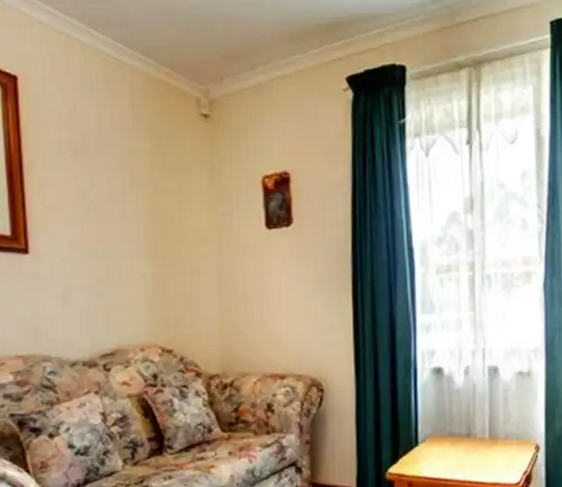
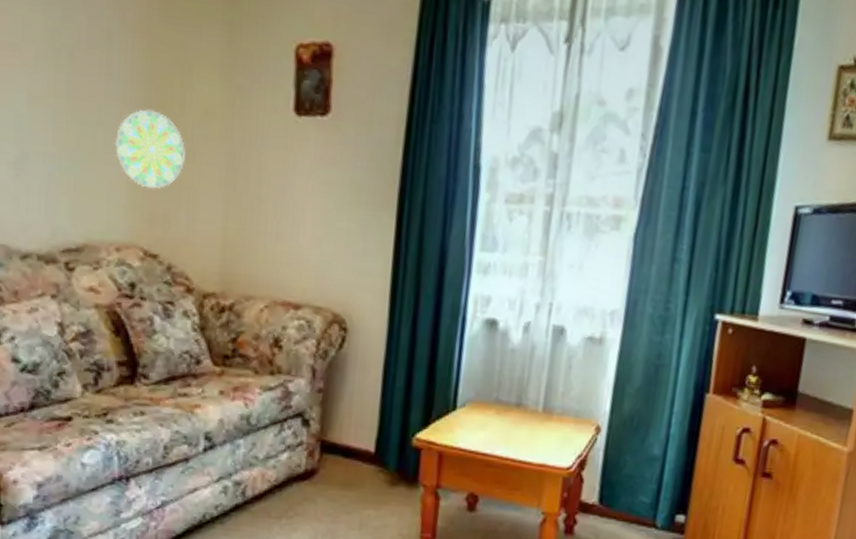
decorative plate: none [133,241,187,300] -> present [114,109,185,189]

